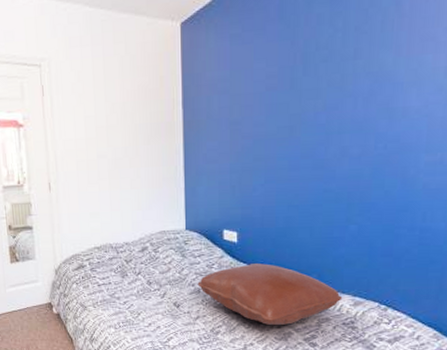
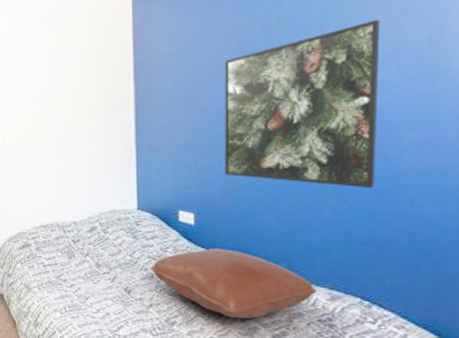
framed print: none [266,49,406,206] -> present [225,19,381,189]

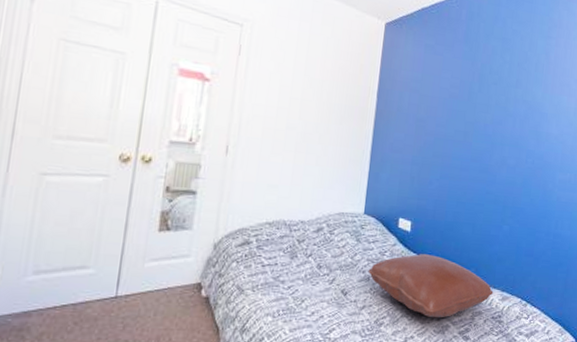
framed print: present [225,19,381,189] -> none [439,87,551,212]

